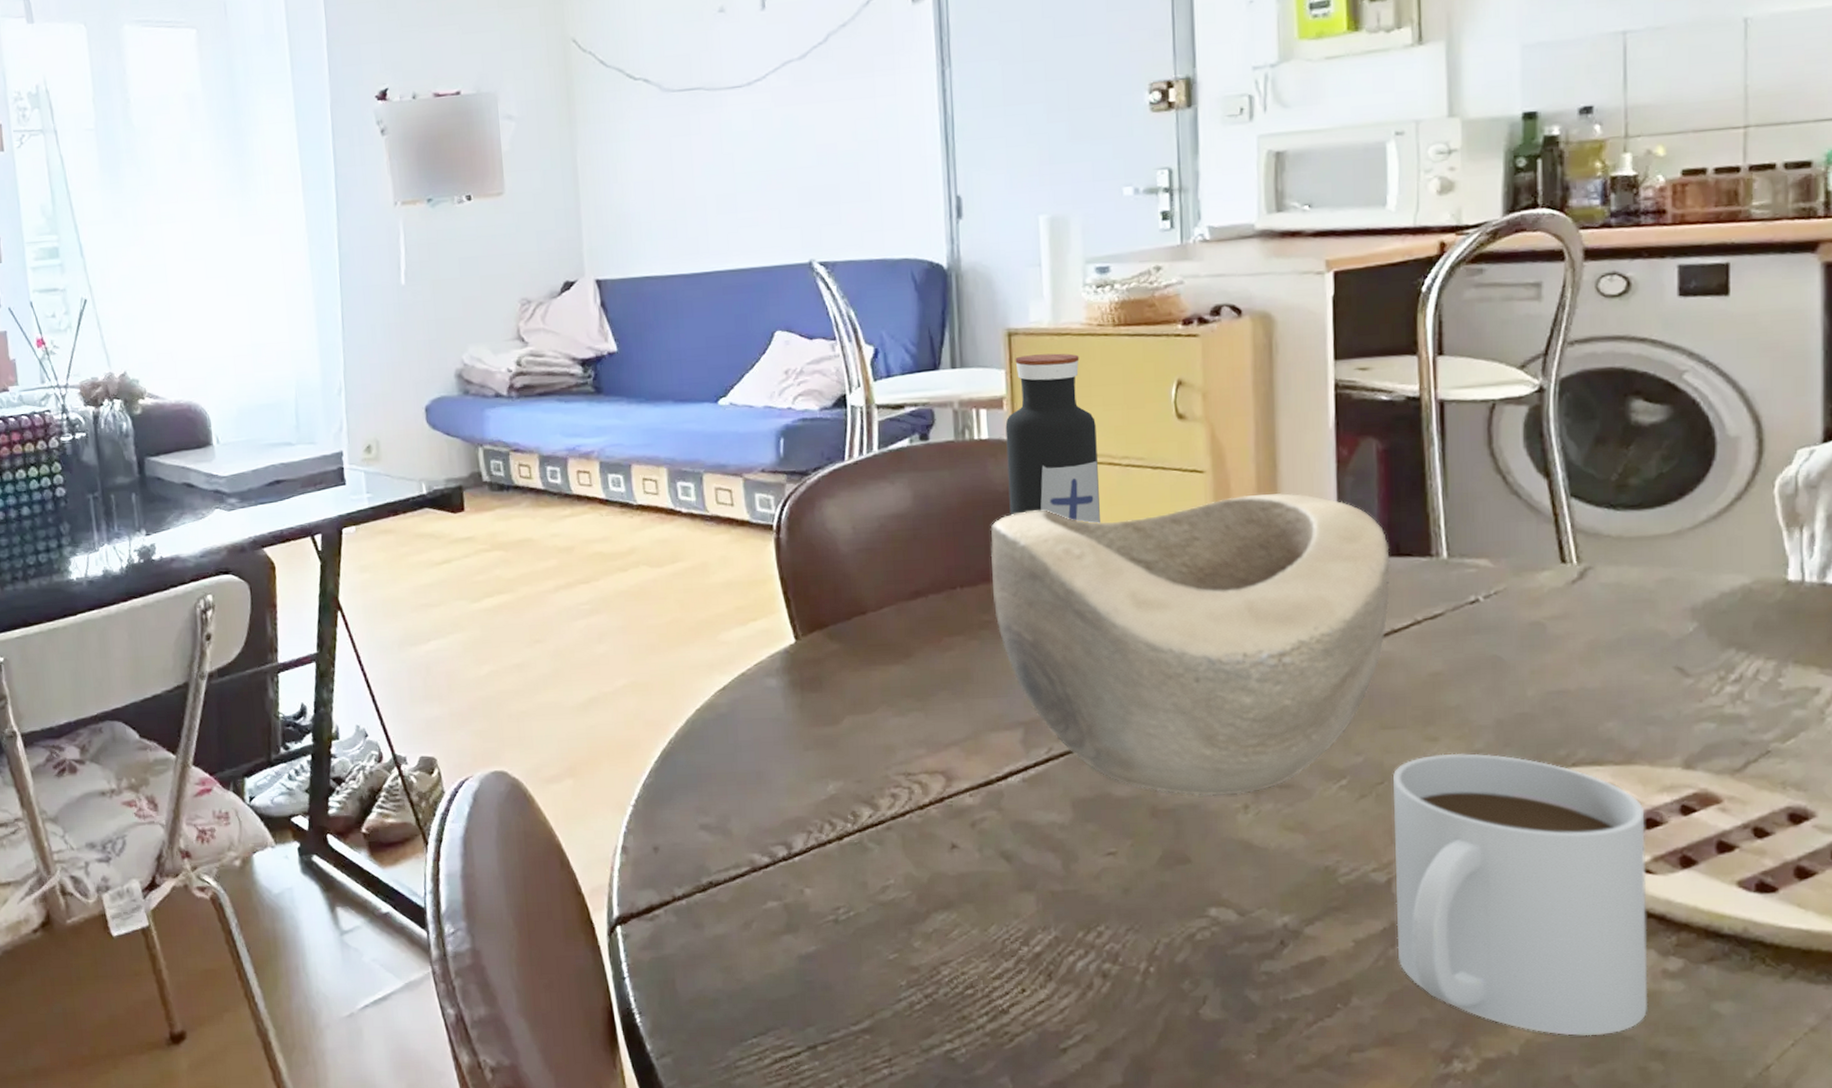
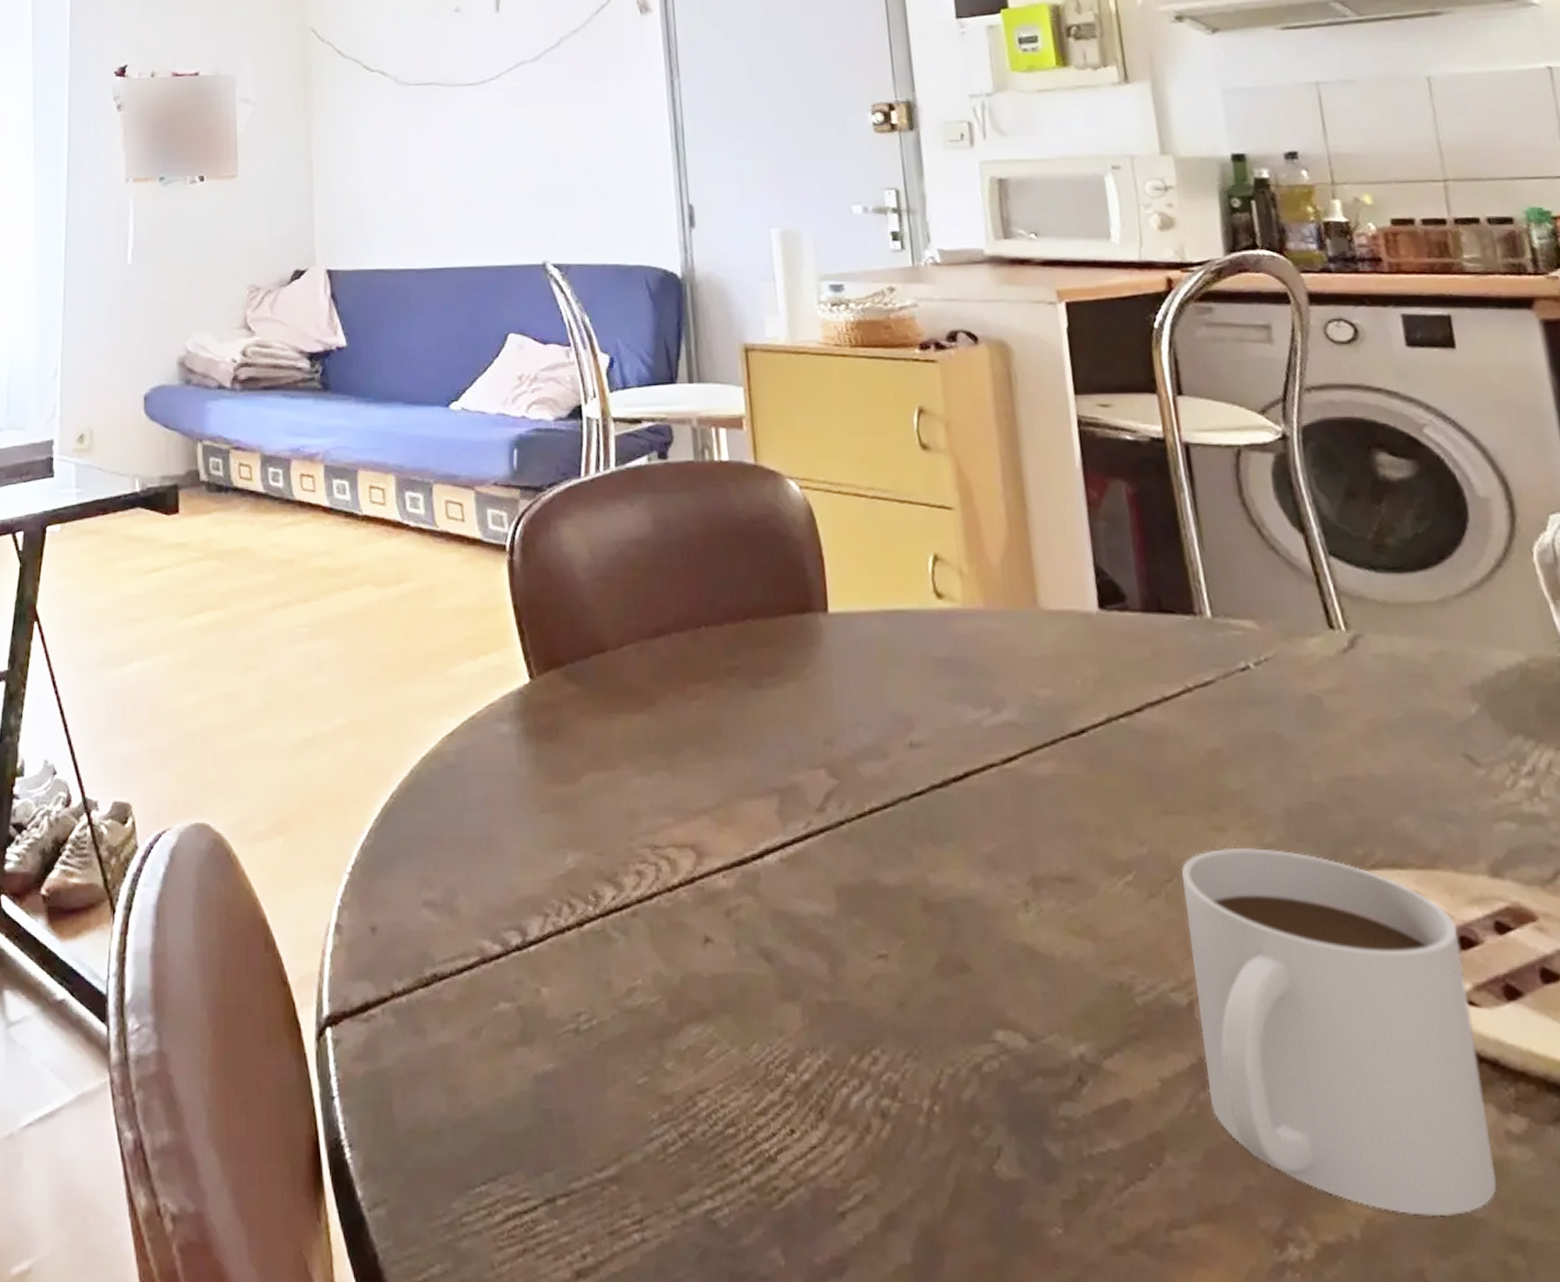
decorative bowl: present [990,493,1390,796] -> none [734,536,1157,888]
water bottle: present [1005,353,1100,524] -> none [746,372,849,560]

